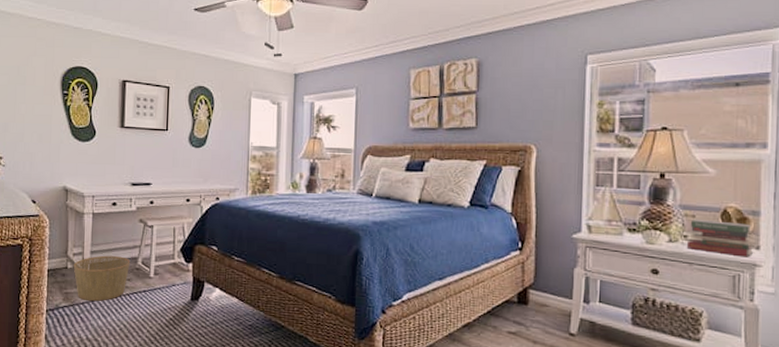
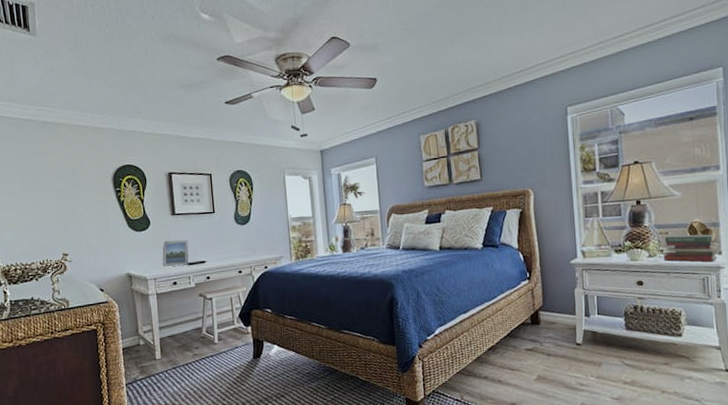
basket: present [73,255,131,302] -> none [145,328,196,372]
picture frame: none [104,156,134,185] -> present [163,240,189,267]

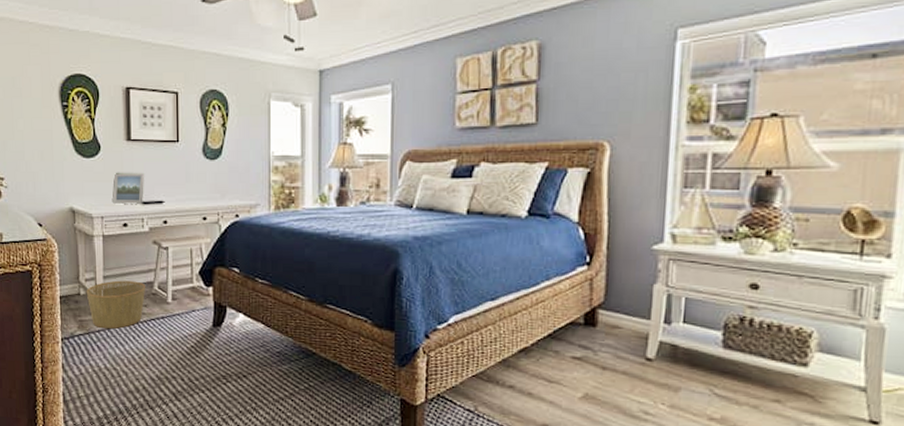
basket: none [145,328,196,372] -> present [86,280,146,329]
books: present [663,234,716,262] -> none [795,223,883,268]

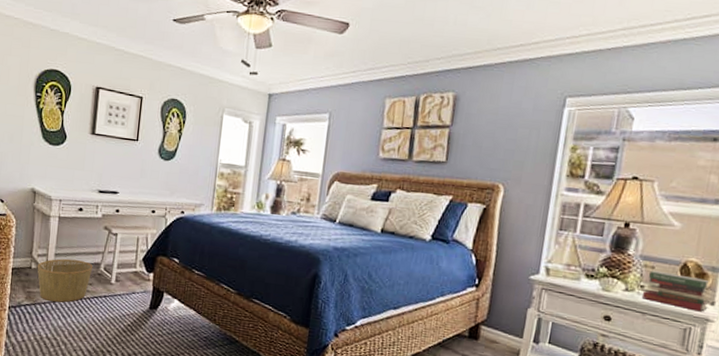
picture frame: present [113,173,144,204] -> none [72,162,103,192]
books: none [795,223,883,268] -> present [641,270,710,312]

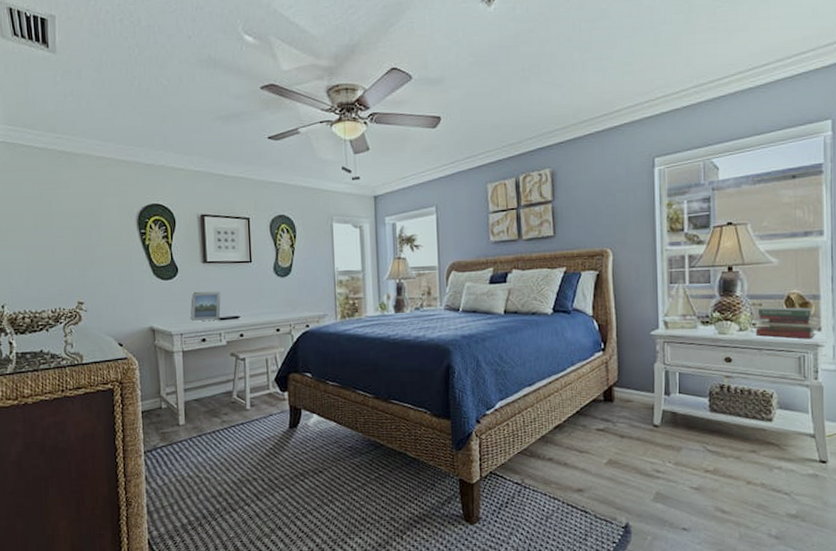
basket: present [37,258,93,303] -> none [167,391,226,439]
picture frame: none [72,162,103,192] -> present [191,292,221,321]

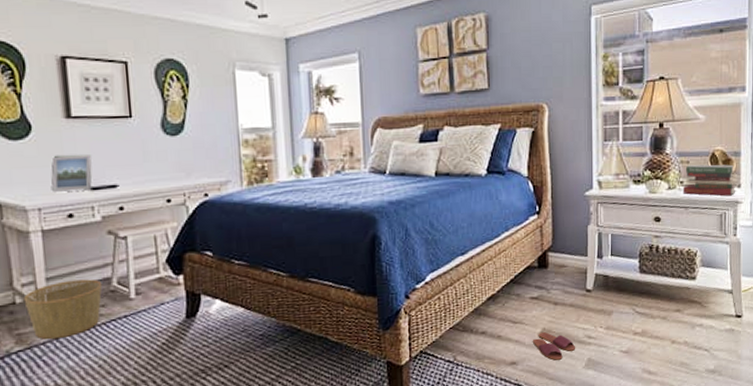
basket: none [167,391,226,439] -> present [23,279,103,340]
slippers: none [599,463,643,491] -> present [533,332,575,360]

